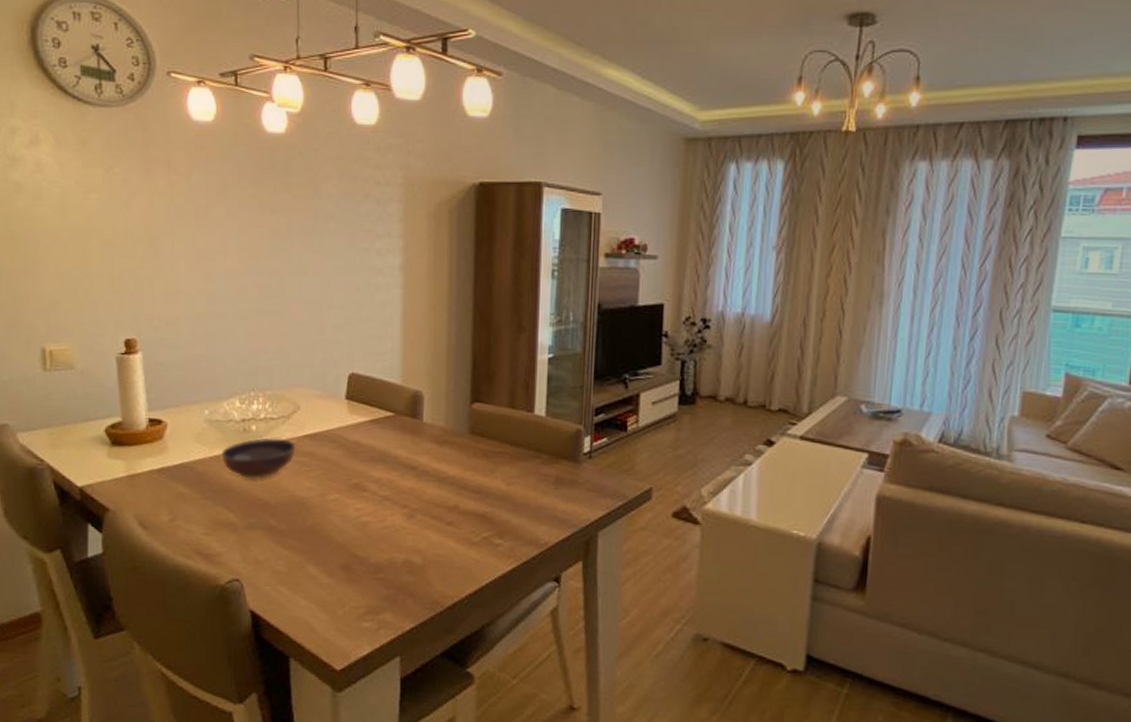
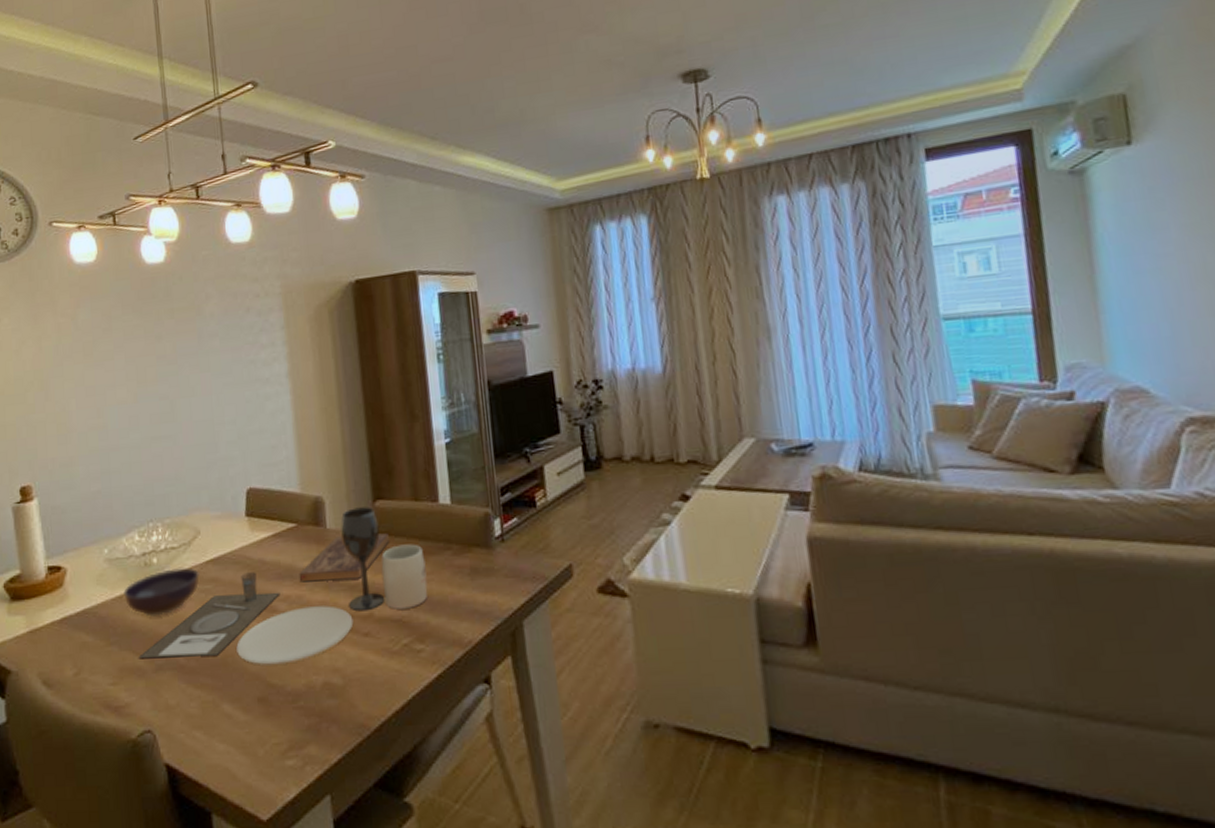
place setting: none [231,451,372,522] -> present [138,572,280,658]
plate: none [326,490,439,540] -> present [236,605,354,666]
bible: none [391,431,482,473] -> present [299,533,389,583]
wine glass: none [435,406,474,502] -> present [340,507,385,610]
mug: none [470,447,514,506] -> present [381,544,428,609]

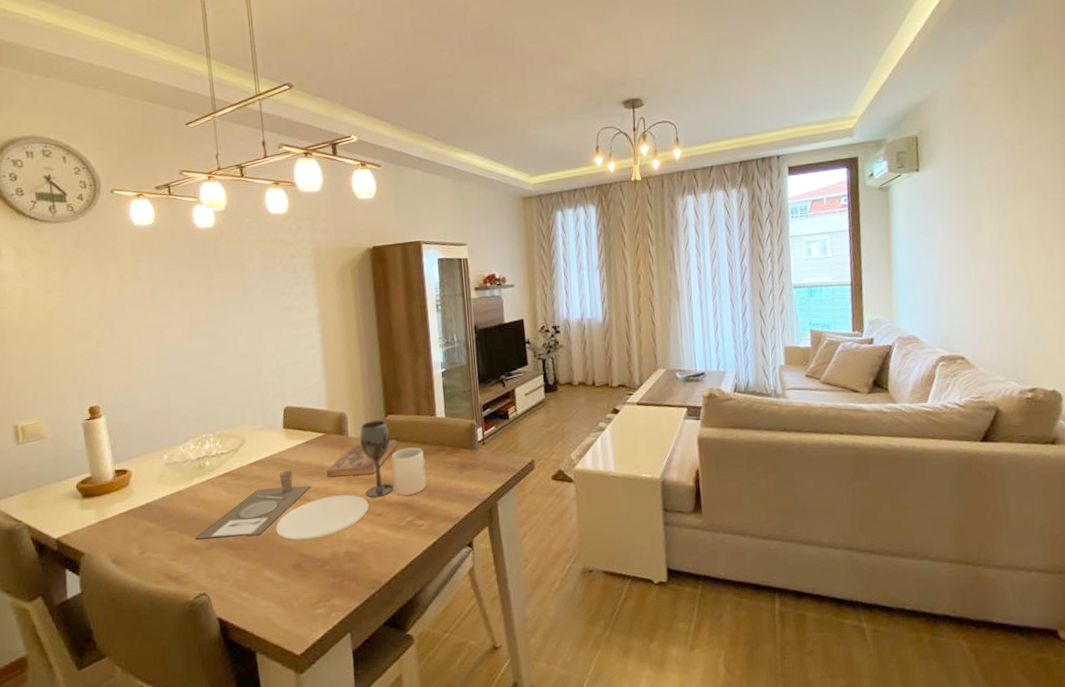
bowl: present [123,568,200,616] -> none [181,468,246,507]

